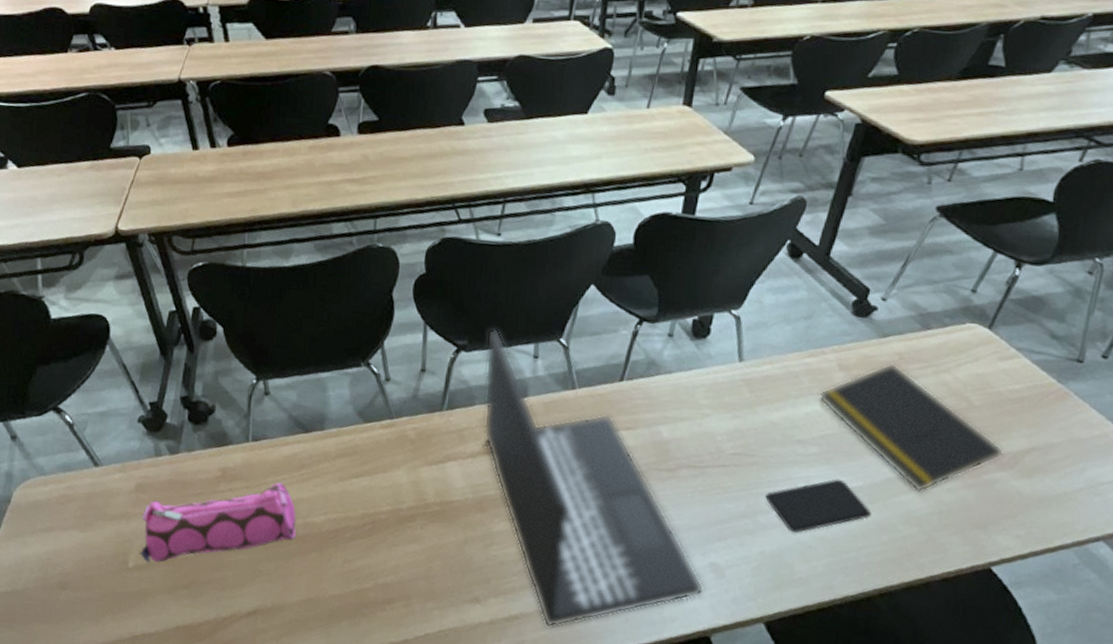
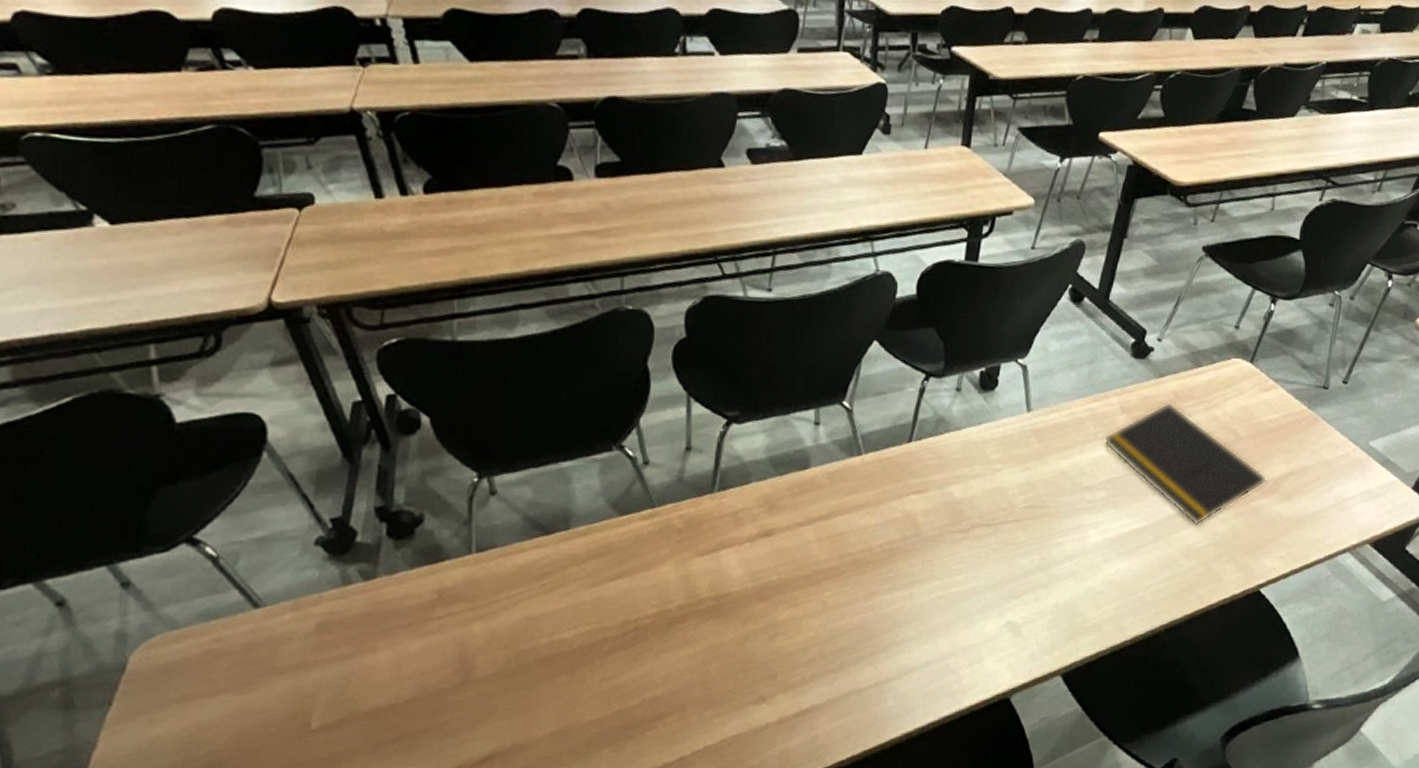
pencil case: present [140,482,296,562] -> none [327,598,539,719]
laptop: present [483,329,705,628] -> none [760,396,1003,716]
smartphone: present [765,478,872,533] -> none [1057,521,1156,580]

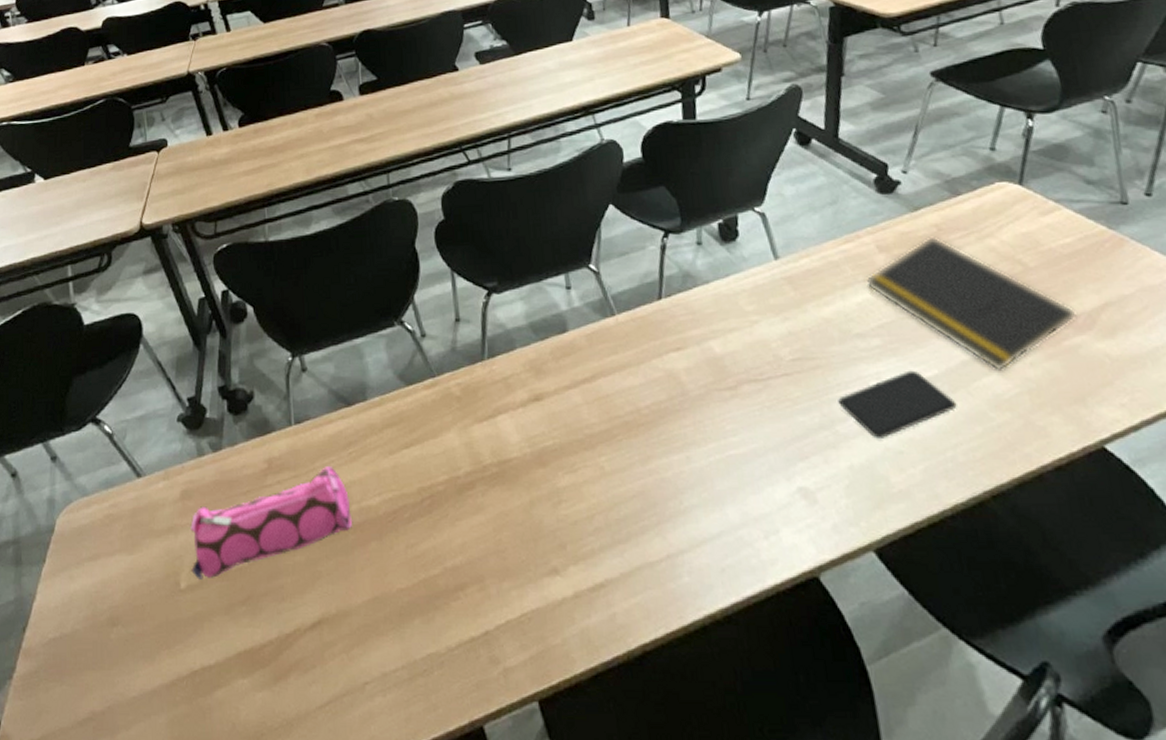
pencil case: none [327,598,539,719] -> present [190,466,352,580]
smartphone: none [1057,521,1156,580] -> present [838,370,957,439]

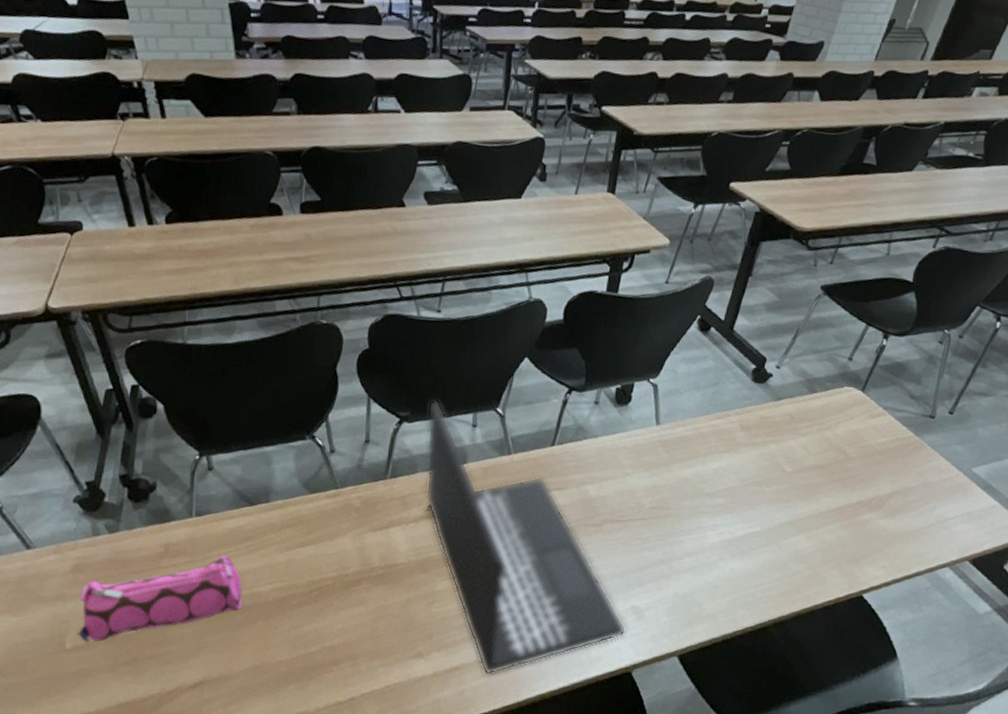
laptop: none [515,265,799,593] -> present [425,400,627,676]
smartphone: present [838,370,957,439] -> none [679,525,767,575]
notepad: present [866,236,1077,372] -> none [724,423,873,534]

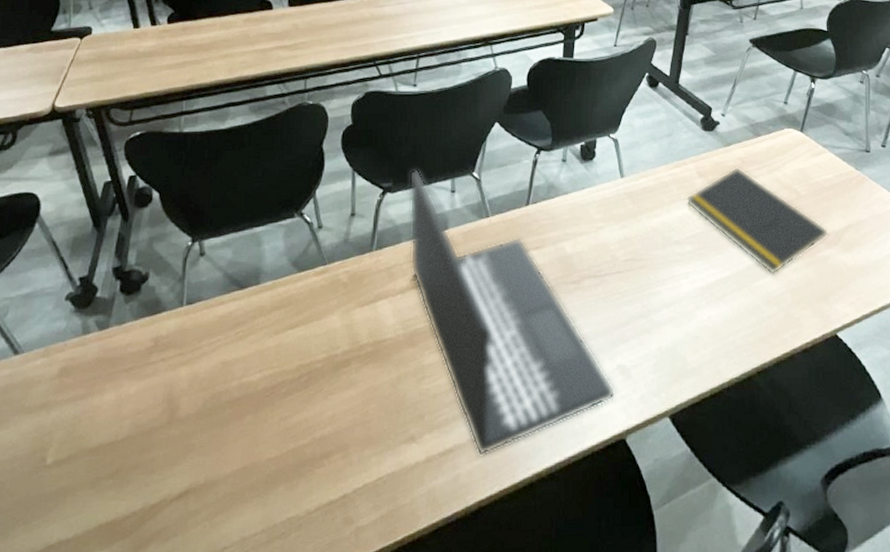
pencil case: present [78,556,242,642] -> none [60,345,231,455]
notepad: none [724,423,873,534] -> present [686,167,829,275]

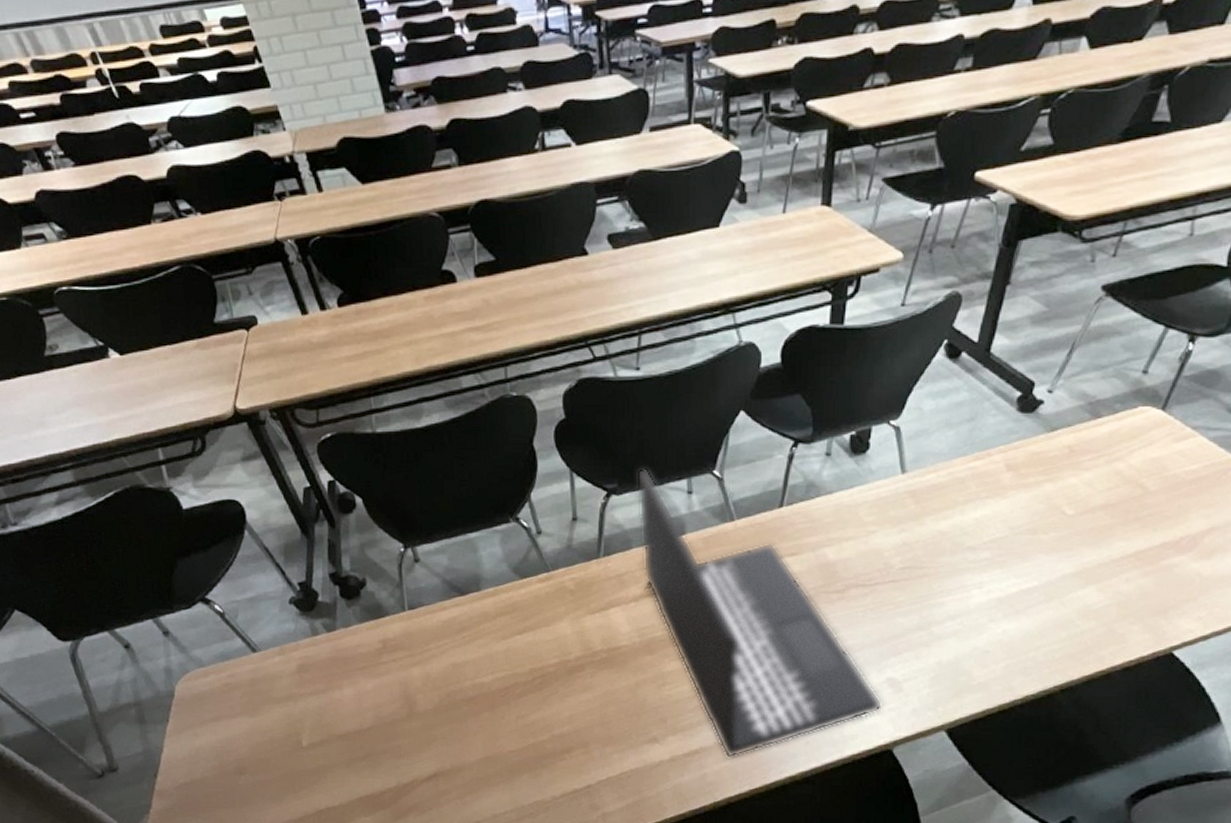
notepad: present [686,167,829,275] -> none [987,457,1182,586]

